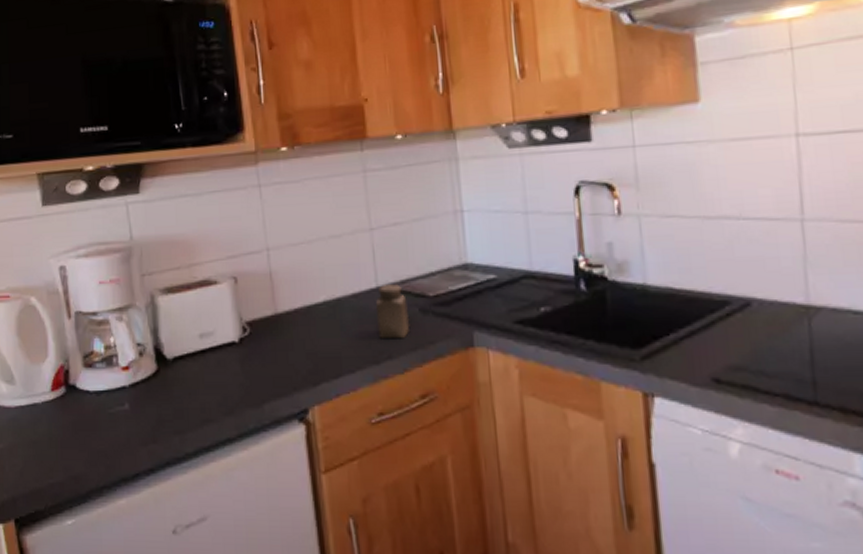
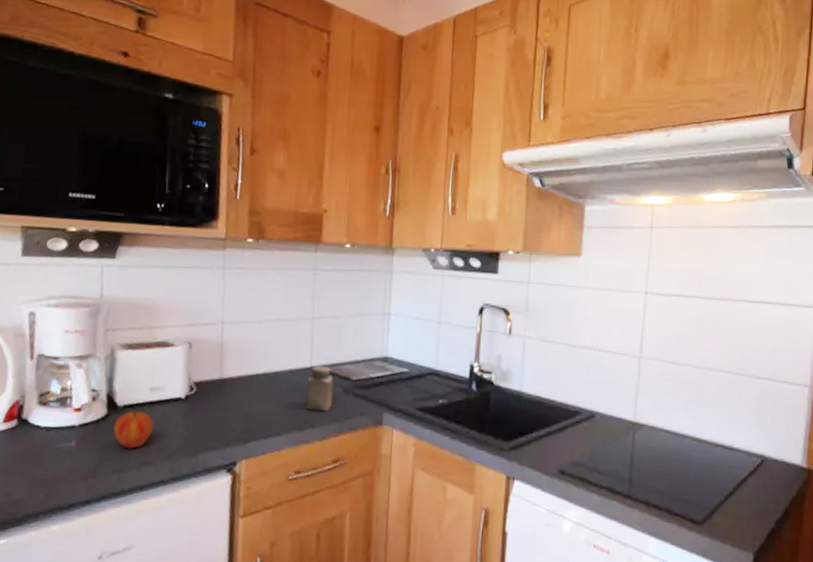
apple: none [166,362,209,406] -> present [113,411,153,449]

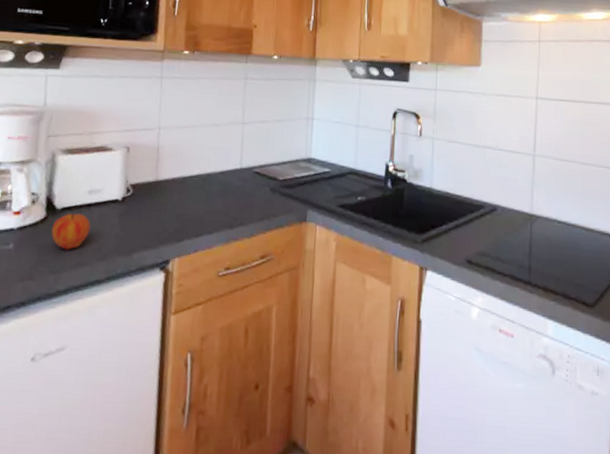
salt shaker: present [305,366,334,412] -> none [235,167,262,211]

